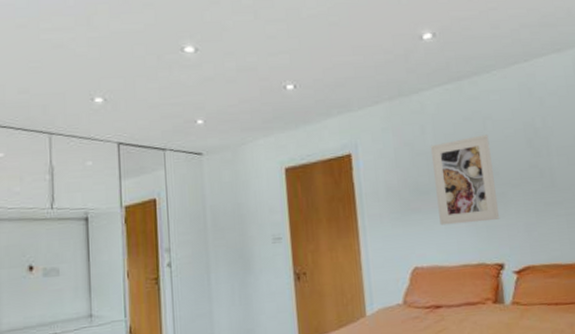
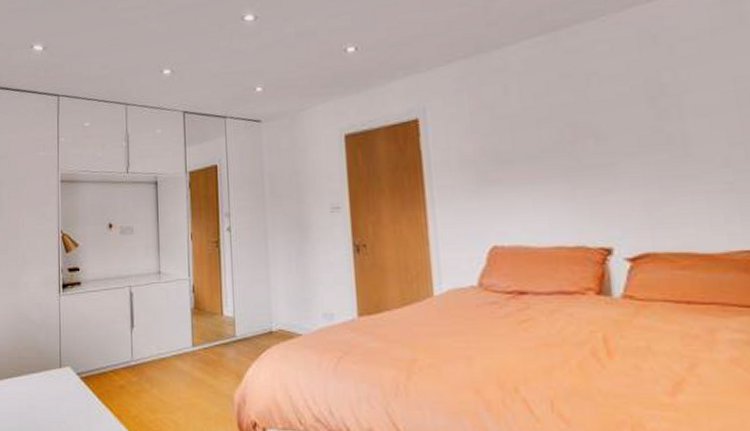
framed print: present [430,134,500,226] -> none [515,93,608,200]

